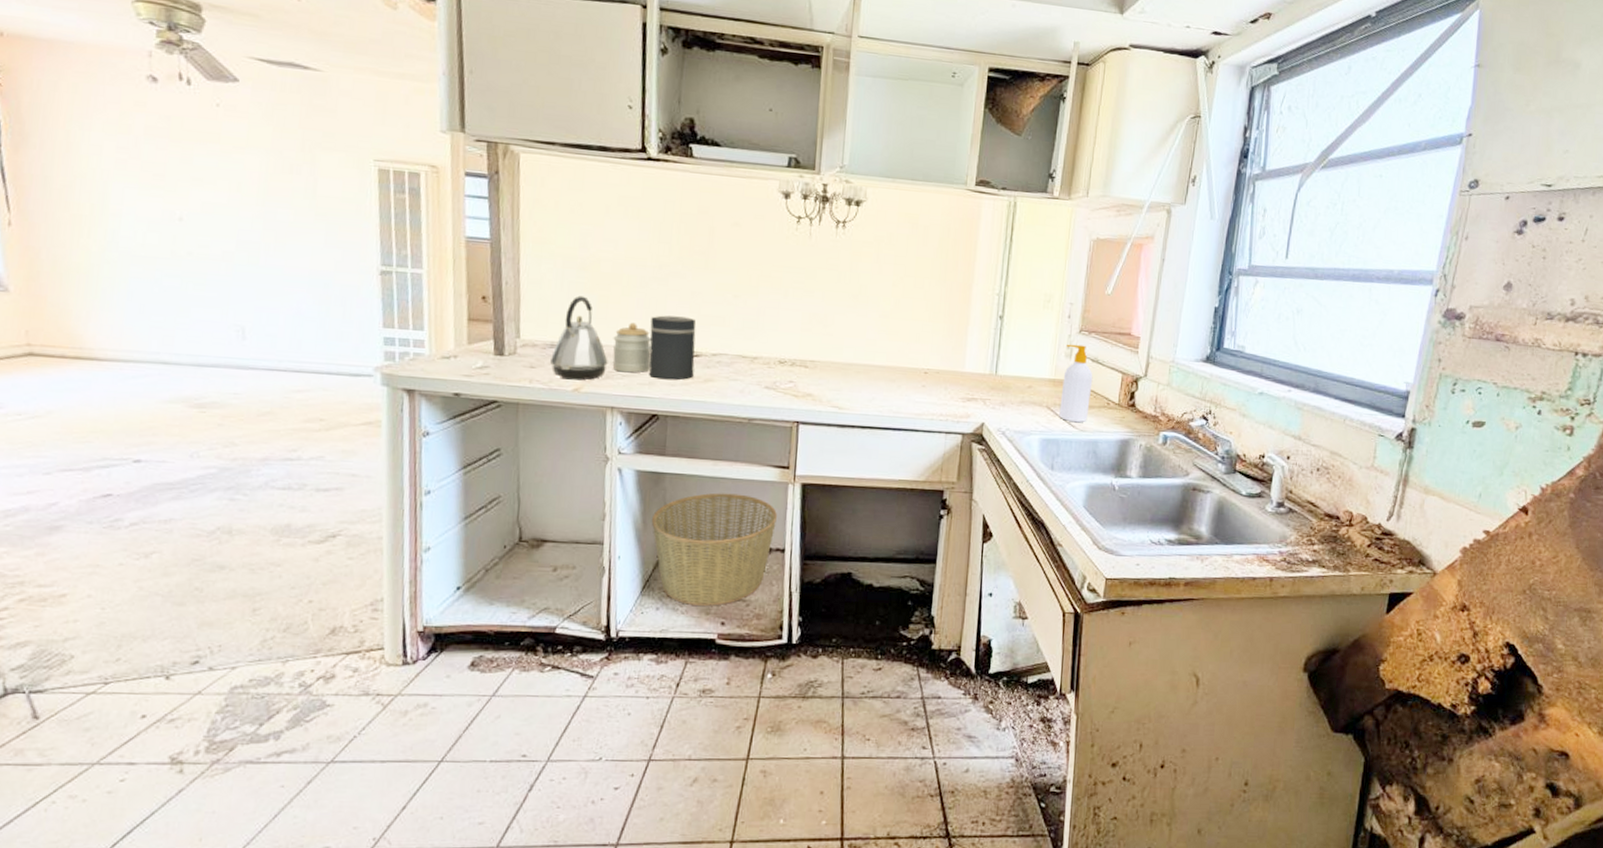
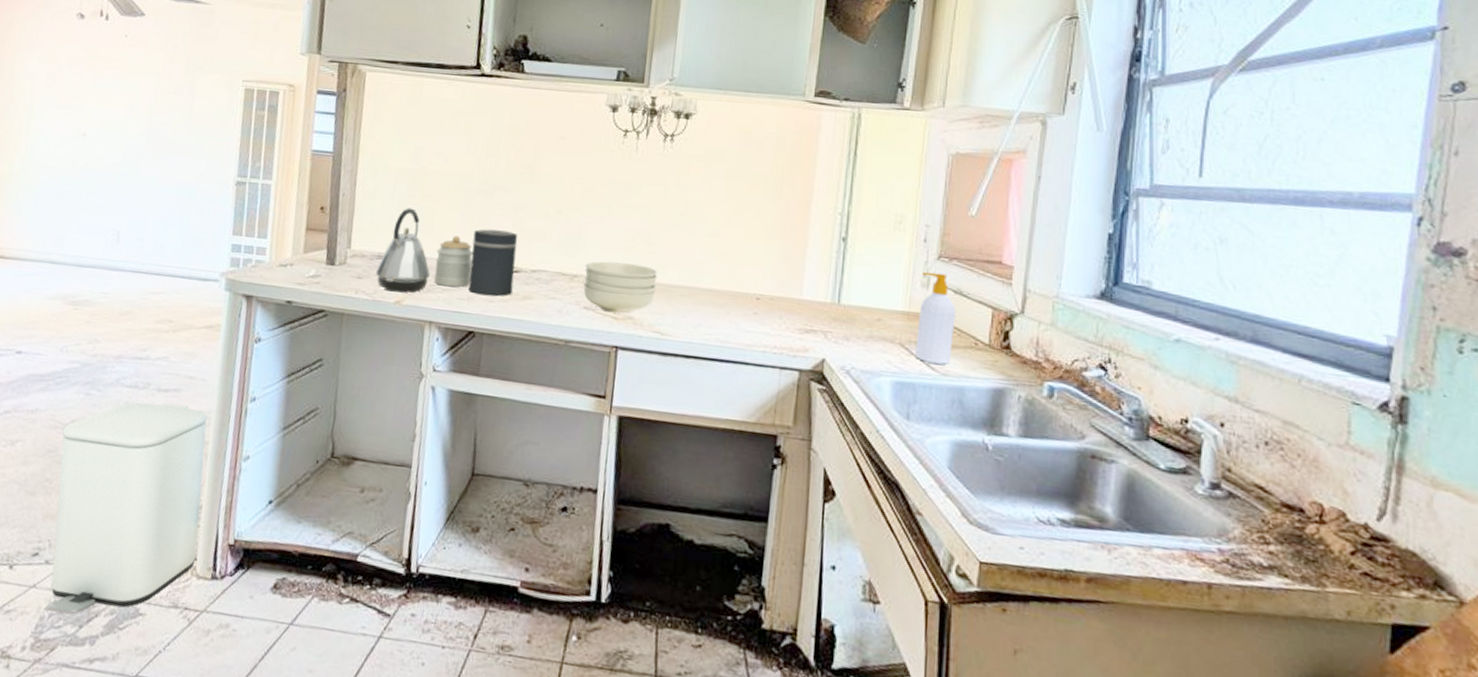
pedal bin: none [207,502,384,715] -> present [47,402,208,615]
basket: present [651,492,778,606] -> none [460,419,592,548]
bowl: none [763,343,834,392] -> present [583,261,658,314]

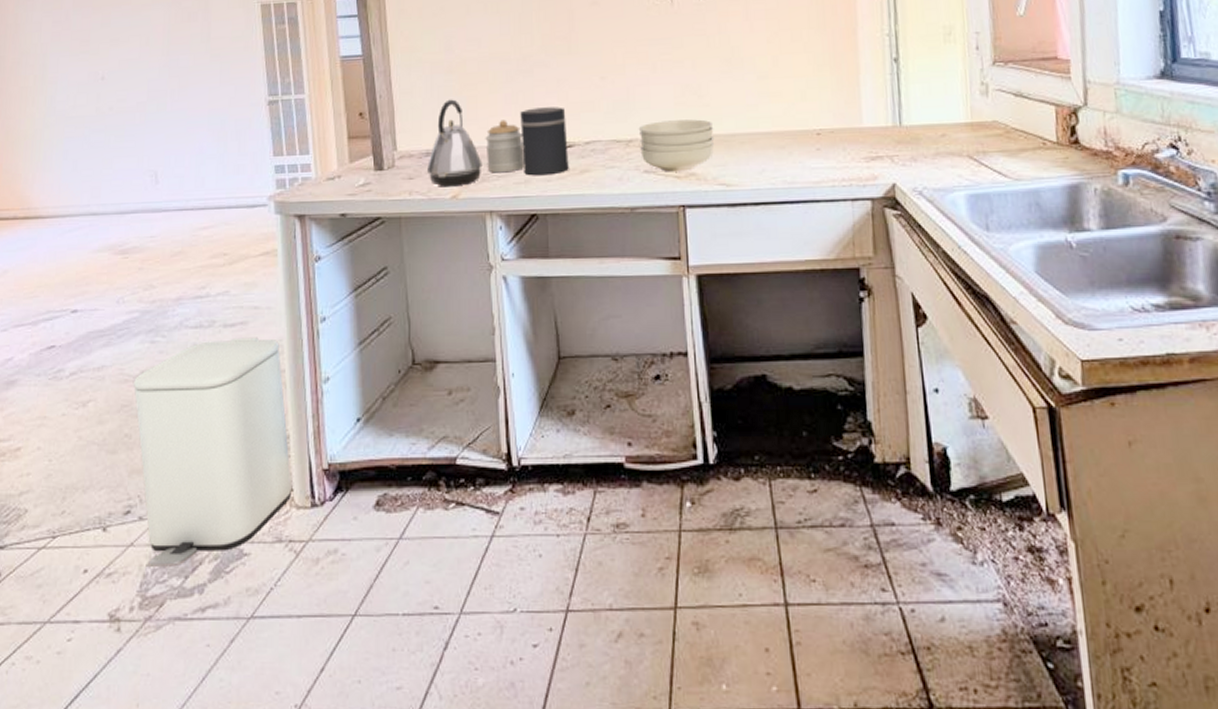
soap bottle: present [915,271,956,365] -> none [979,78,1021,171]

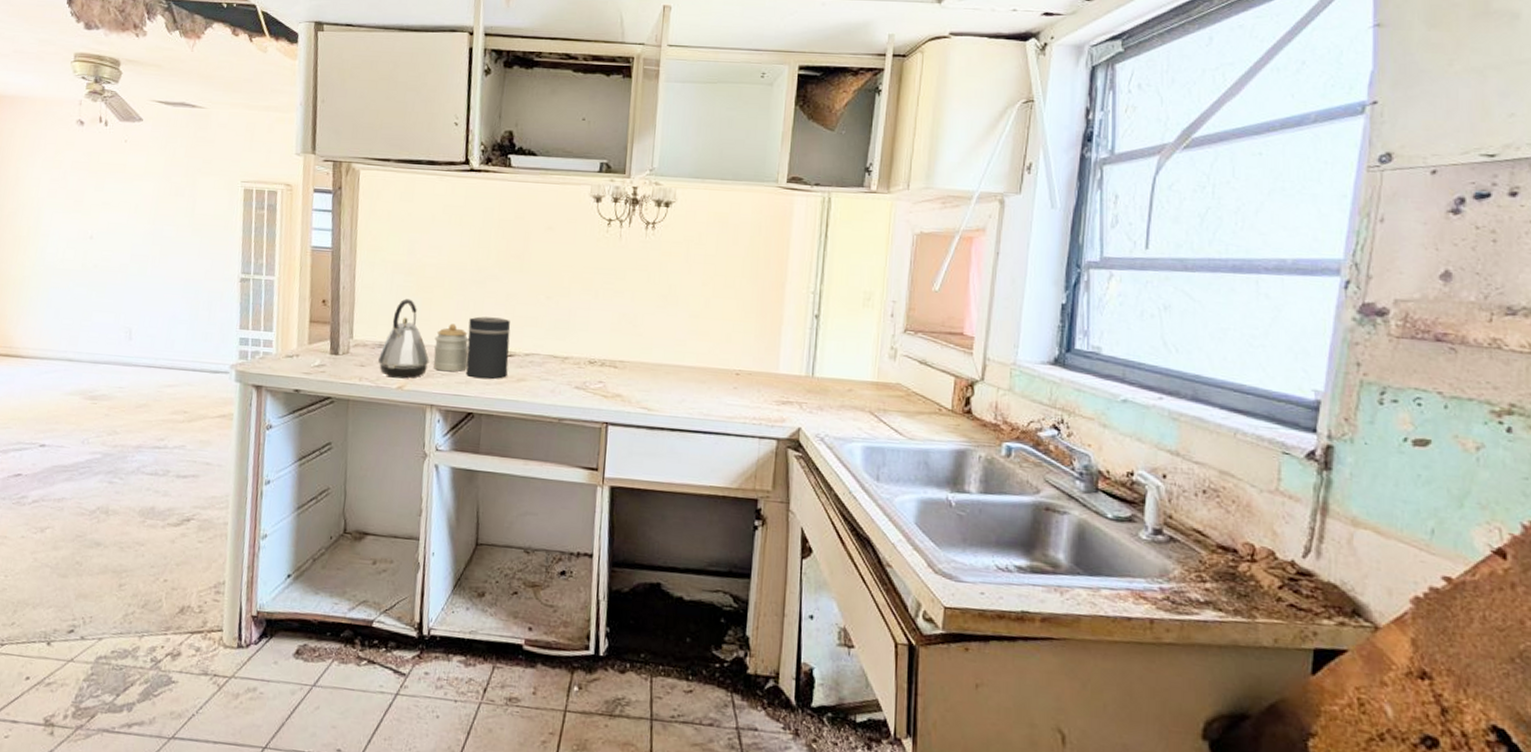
pedal bin: present [134,337,293,567] -> none [85,488,226,685]
bowl: present [638,119,715,172] -> none [574,343,644,392]

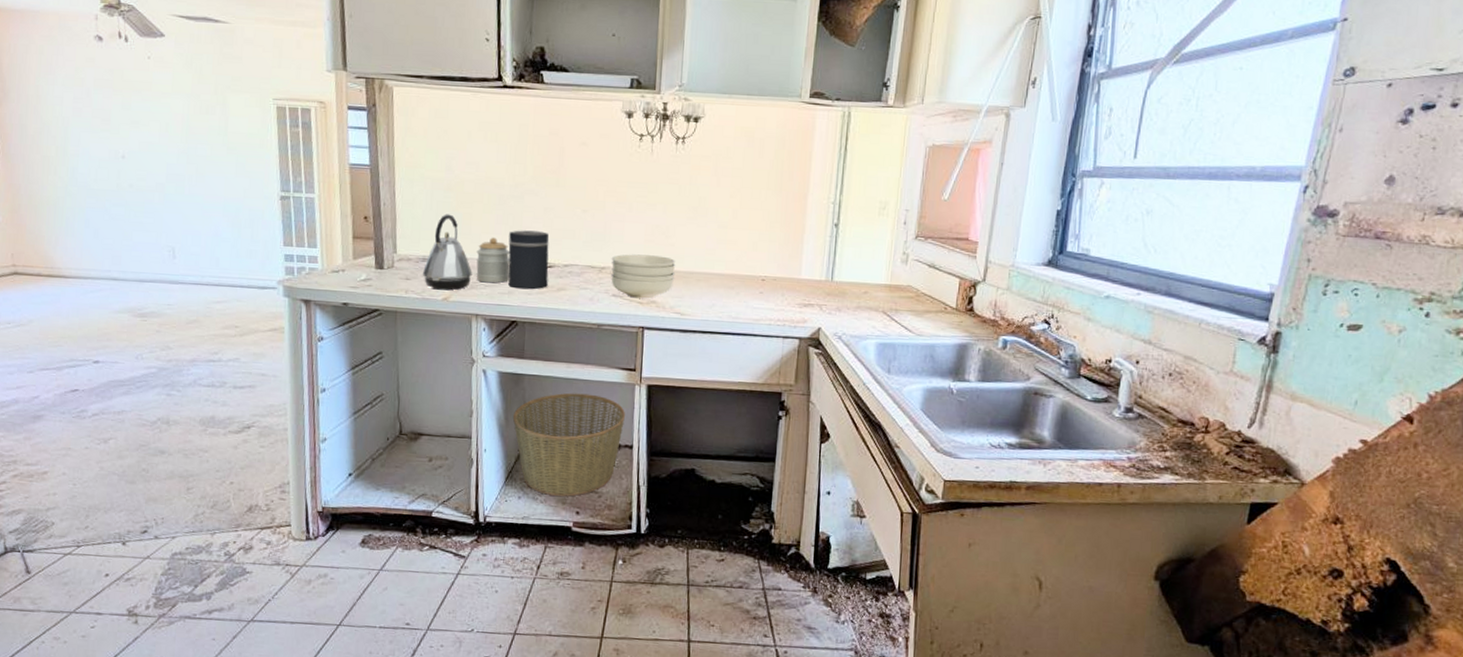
basket: none [464,492,586,610] -> present [512,392,626,497]
bowl: none [574,343,644,392] -> present [611,254,676,299]

